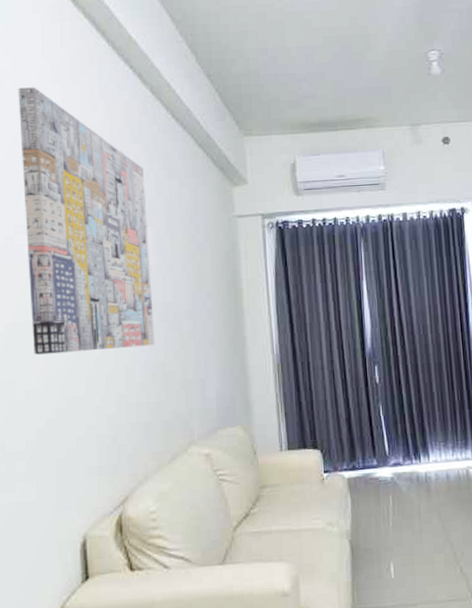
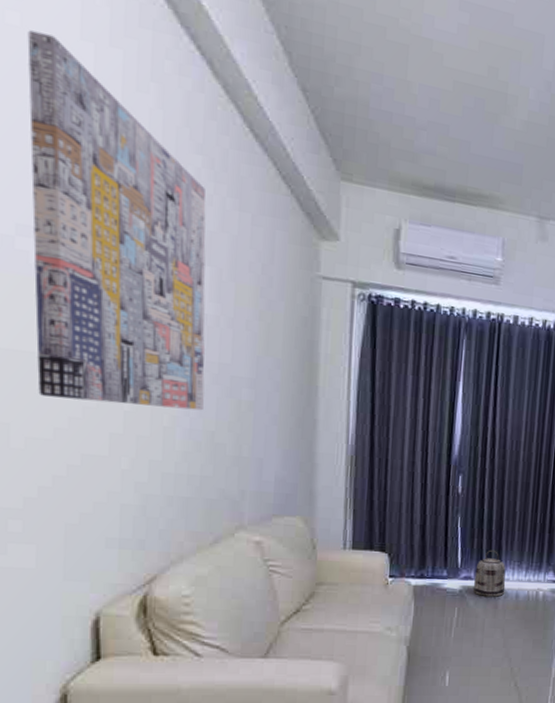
basket: none [403,433,435,481] -> present [474,549,506,597]

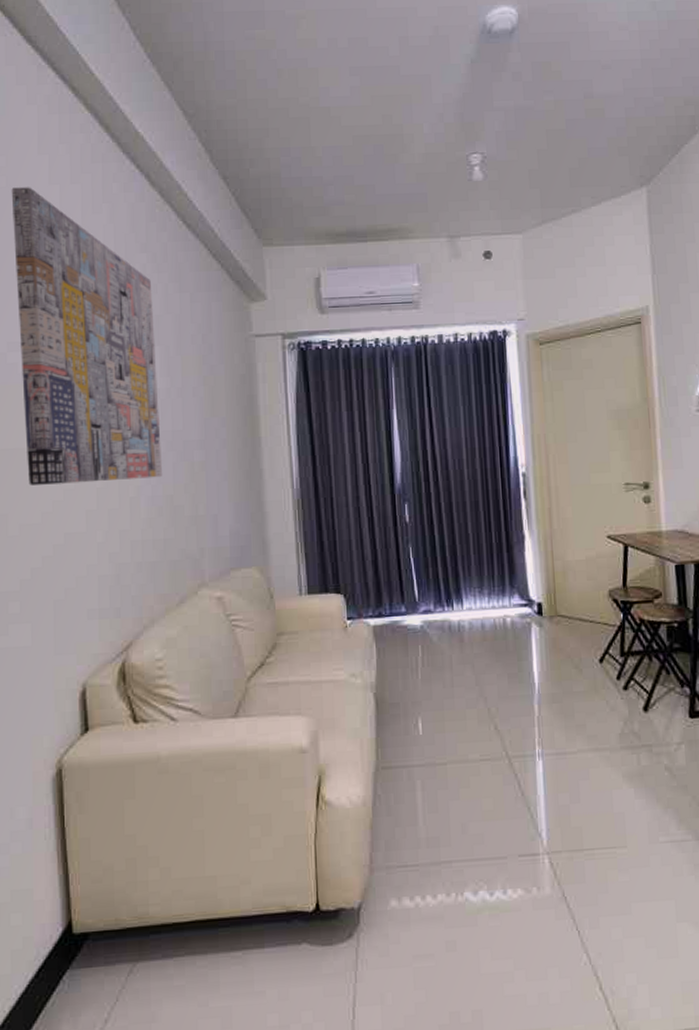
basket: present [474,549,506,597] -> none [434,578,469,630]

